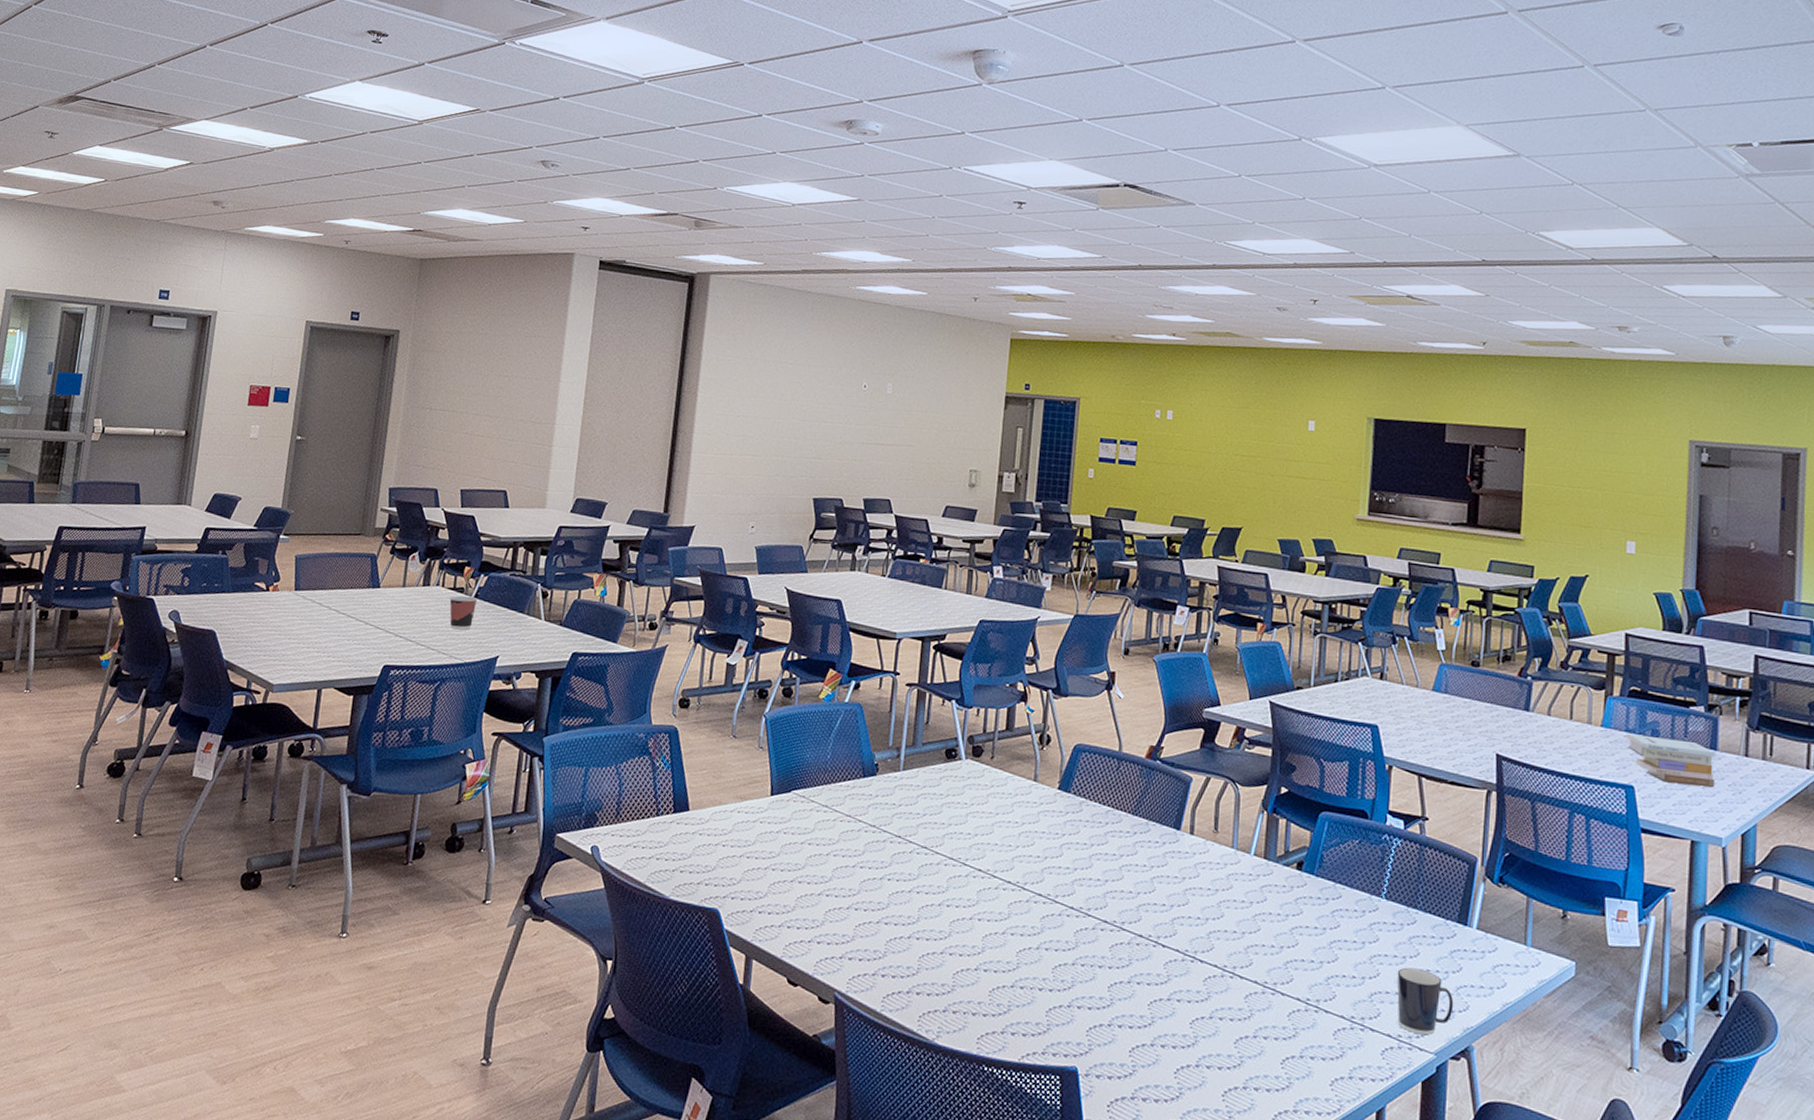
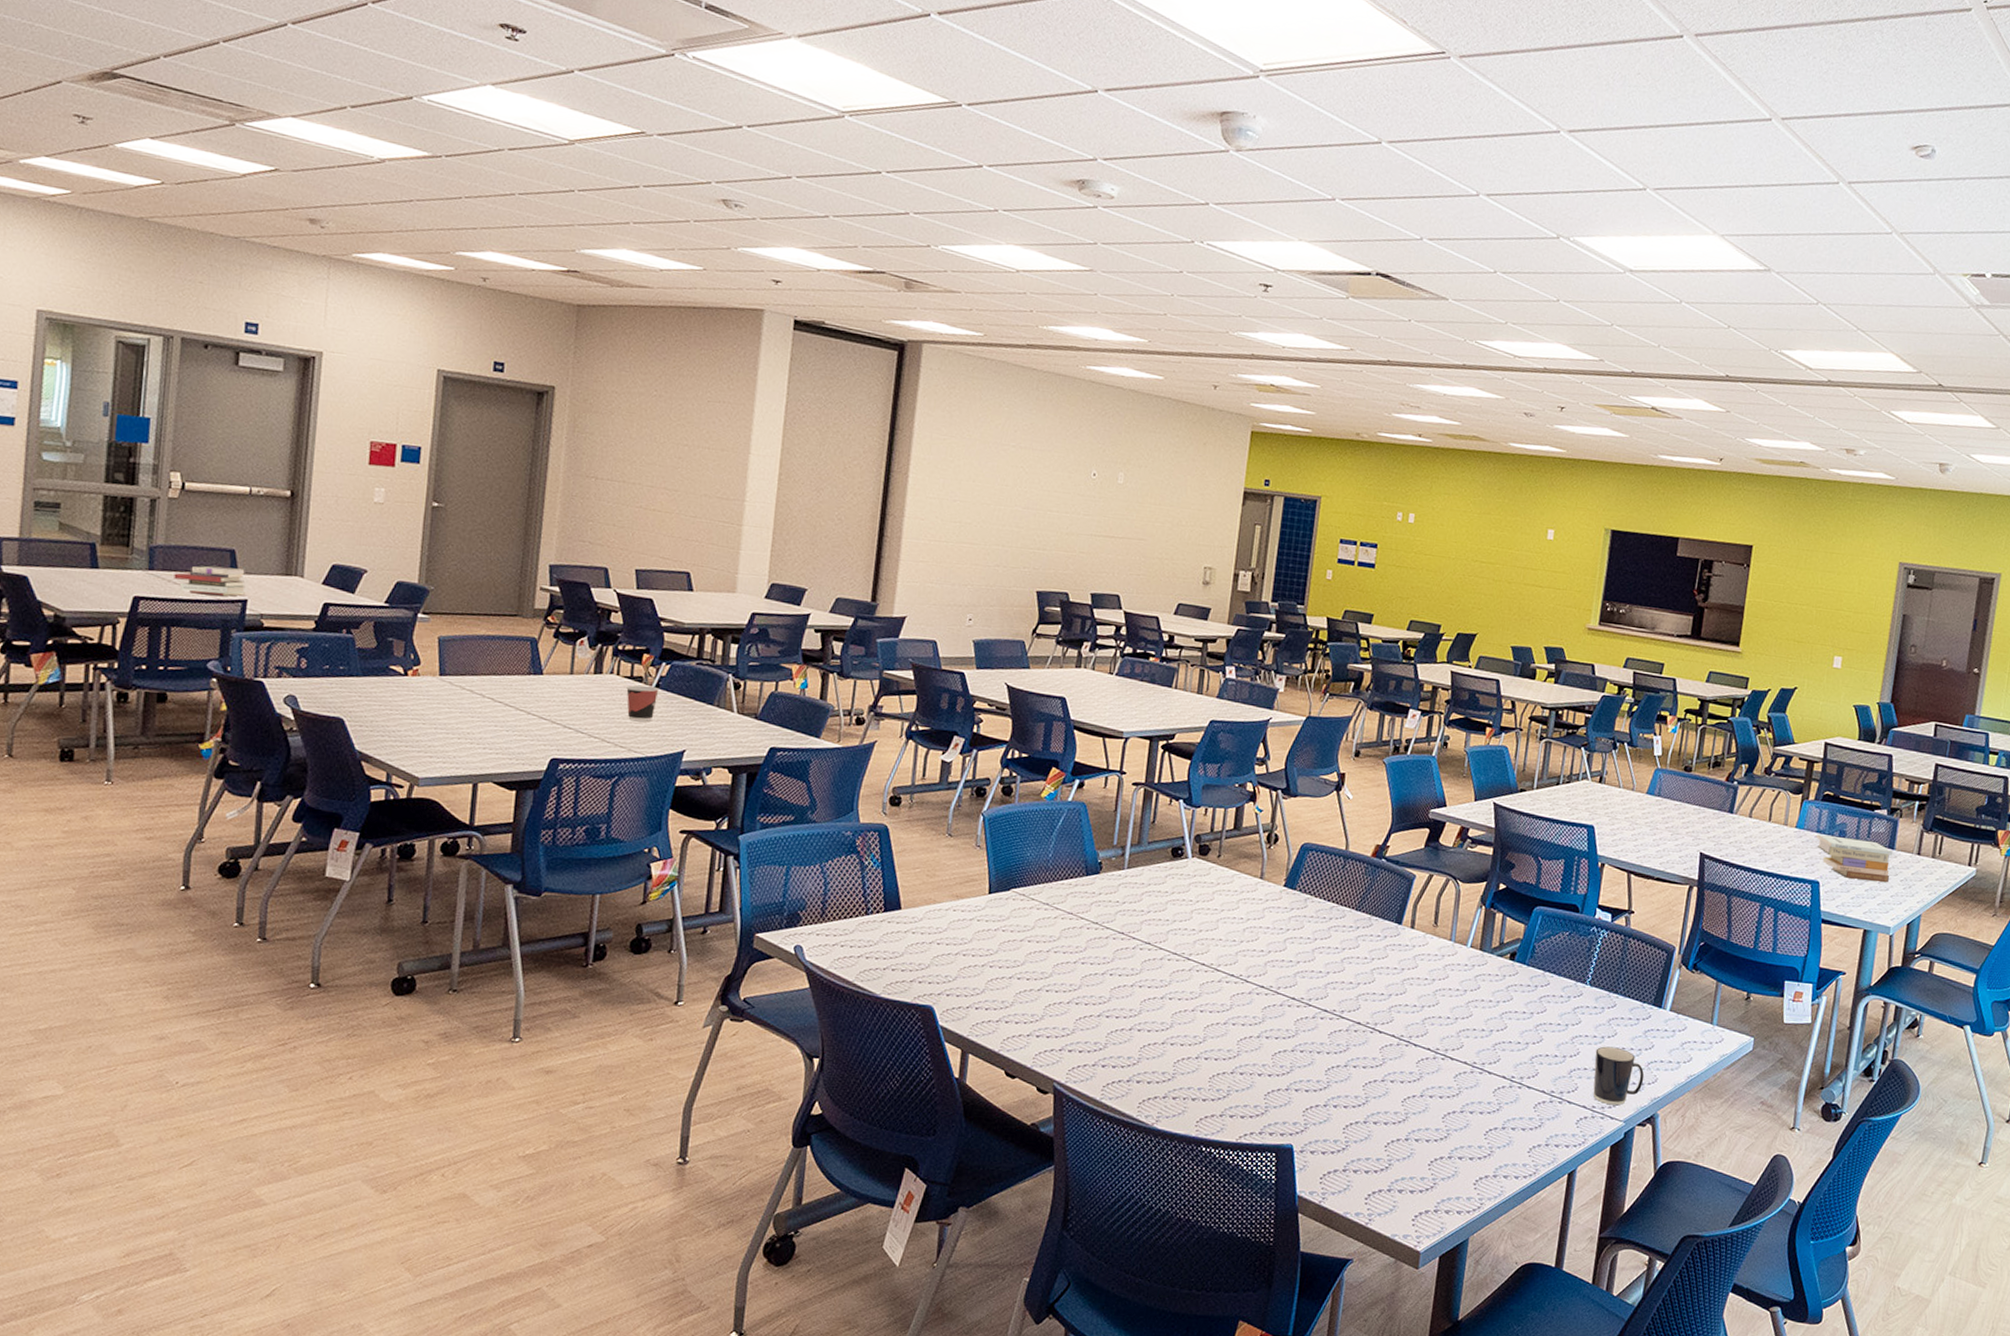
books: none [90,498,146,525] -> present [174,565,246,597]

